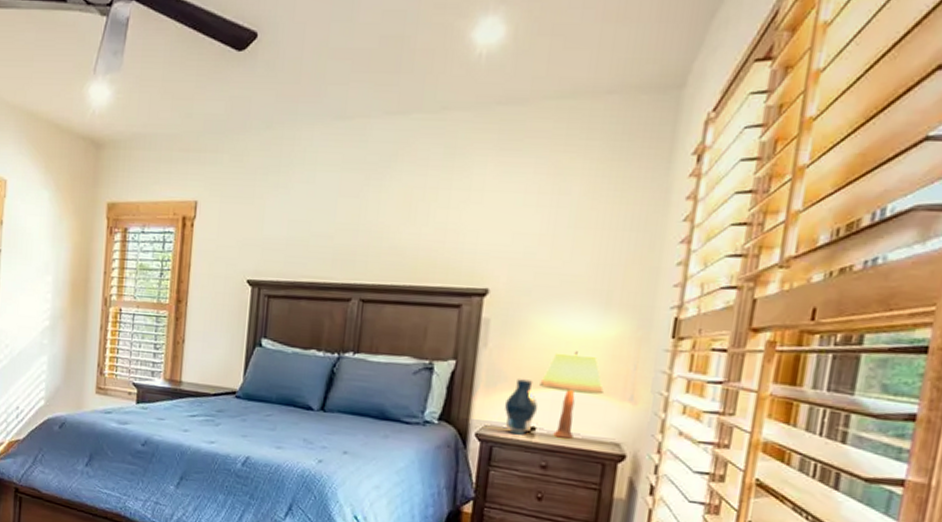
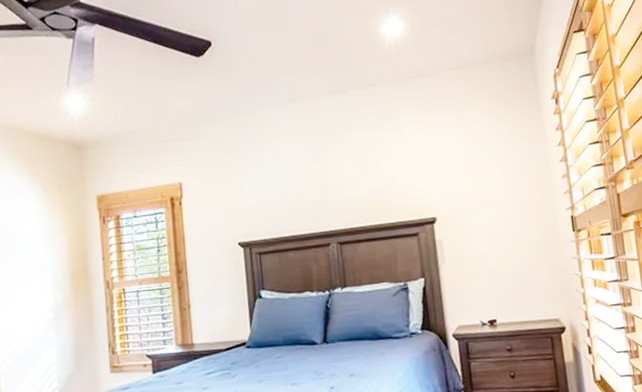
vase: present [504,379,538,435] -> none [468,283,495,329]
table lamp: present [539,351,604,440] -> none [491,253,537,325]

